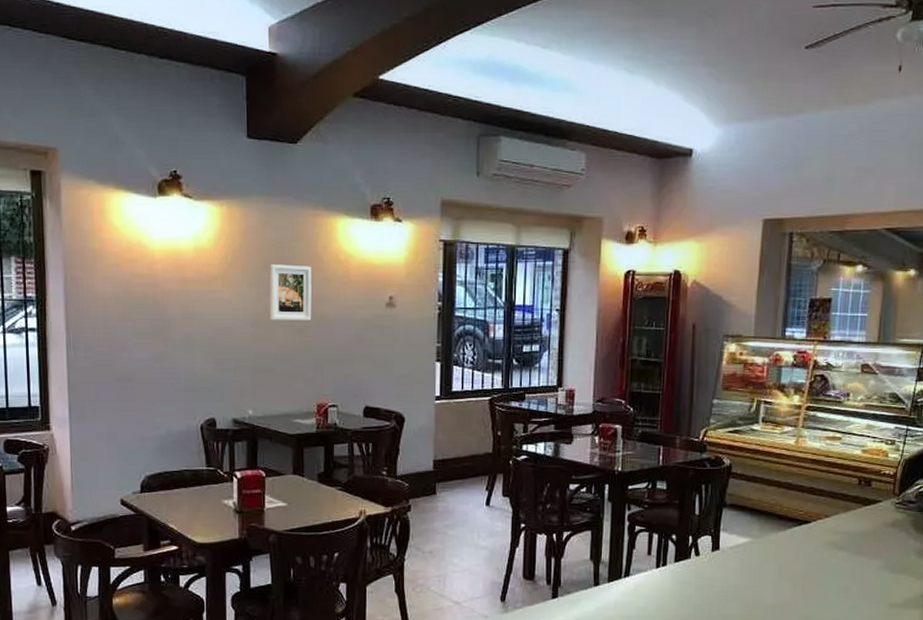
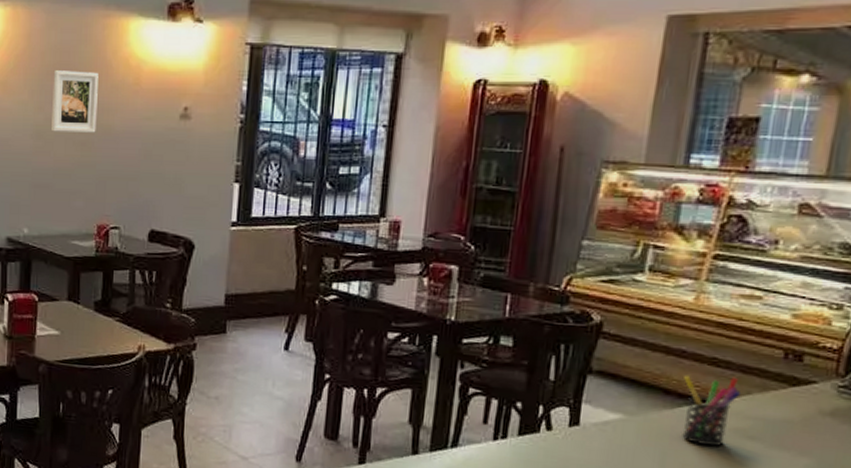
pen holder: none [791,501,832,558] -> present [682,375,742,447]

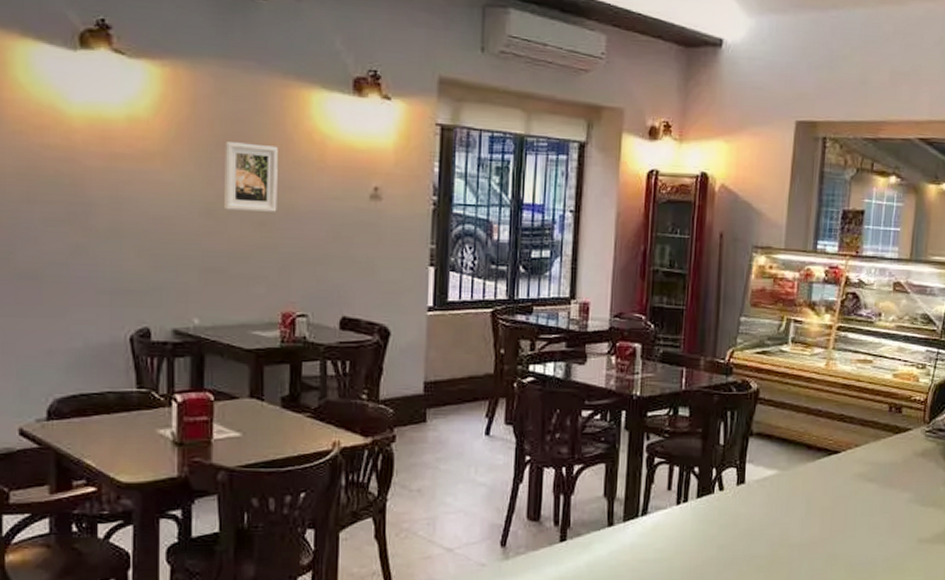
pen holder: present [682,375,742,447] -> none [821,430,862,491]

